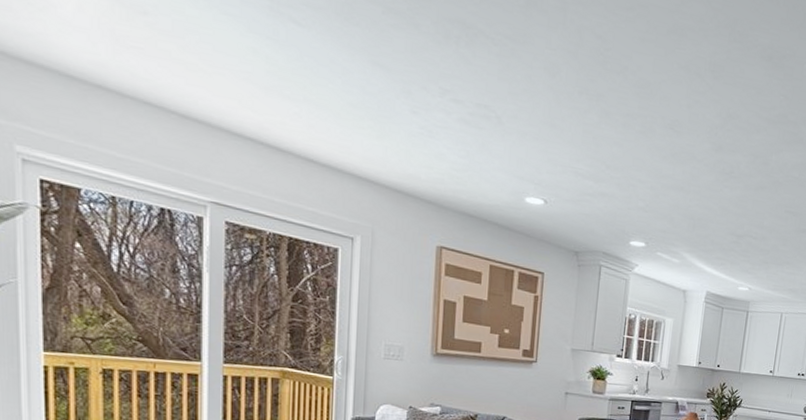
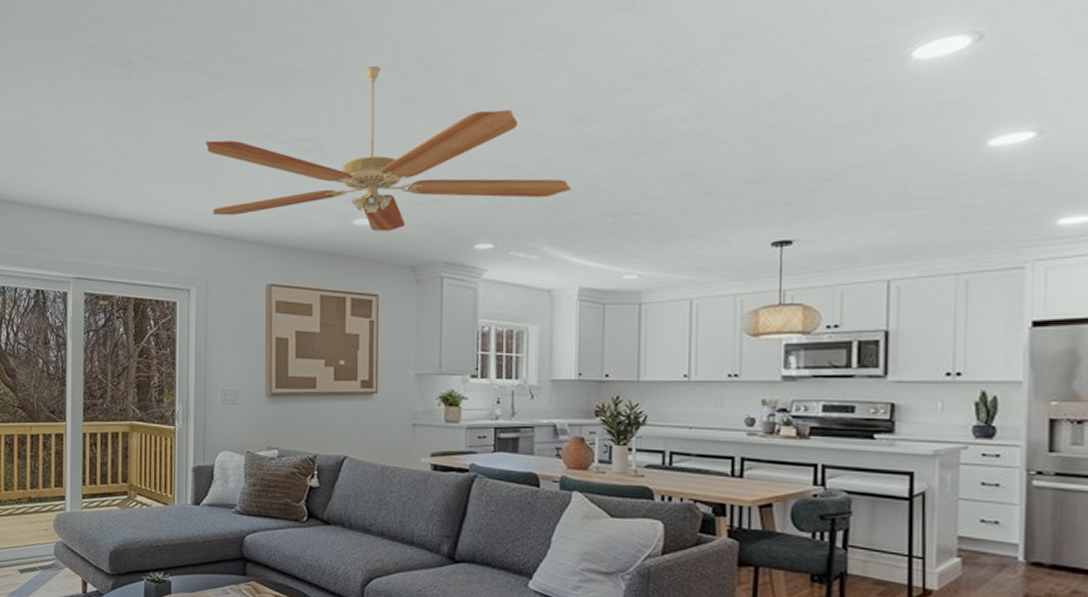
ceiling fan: none [377,47,710,215] -> present [206,65,571,231]

